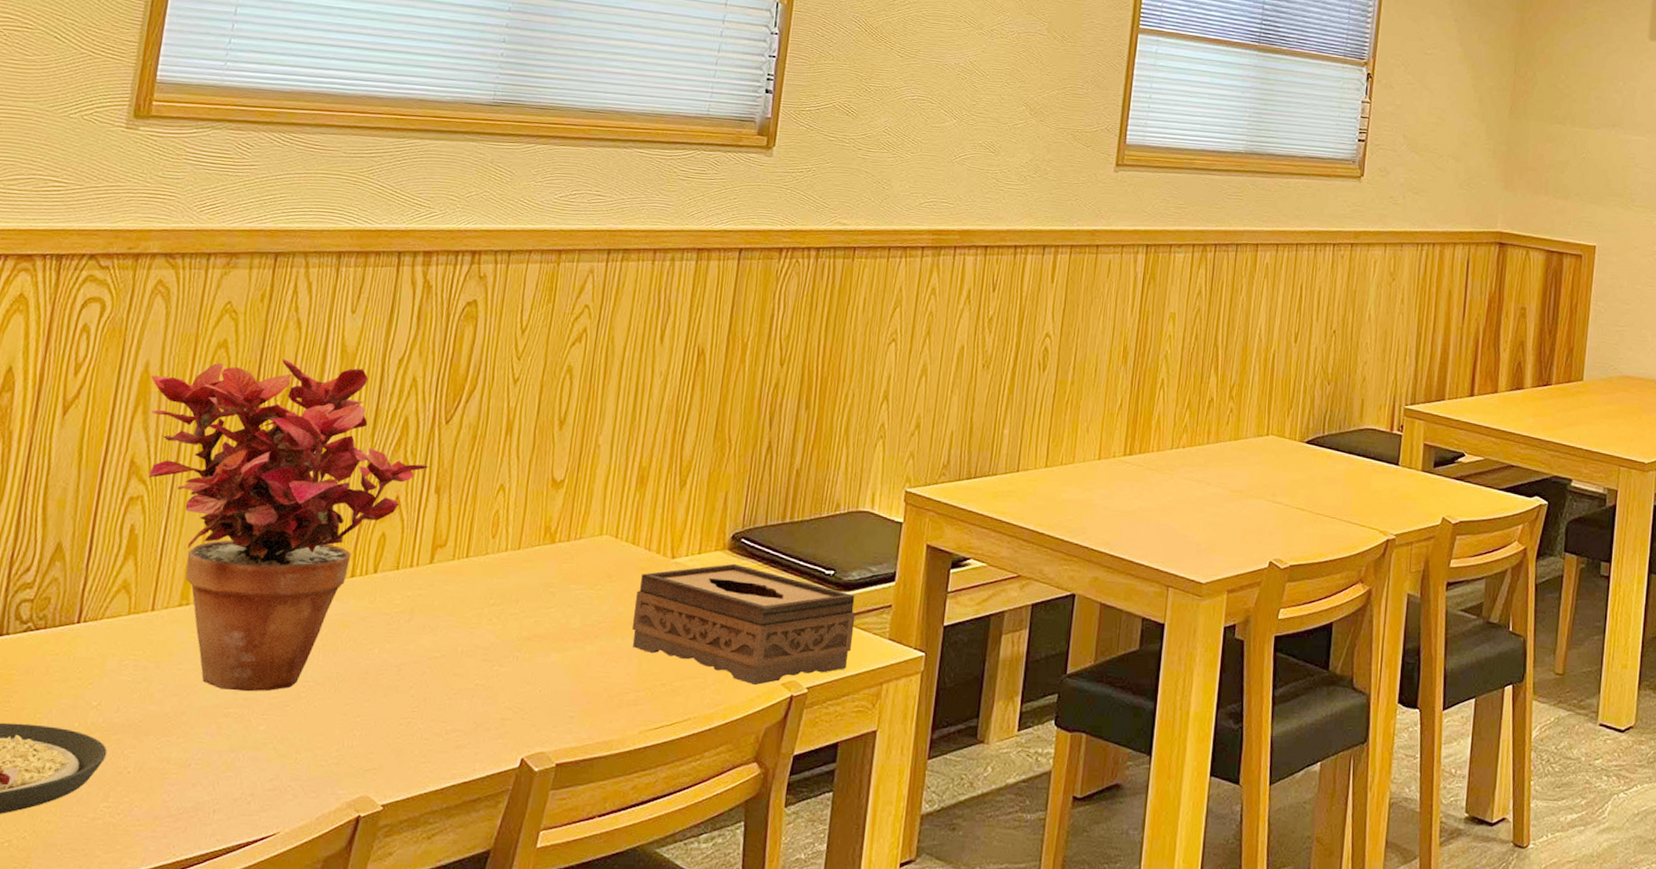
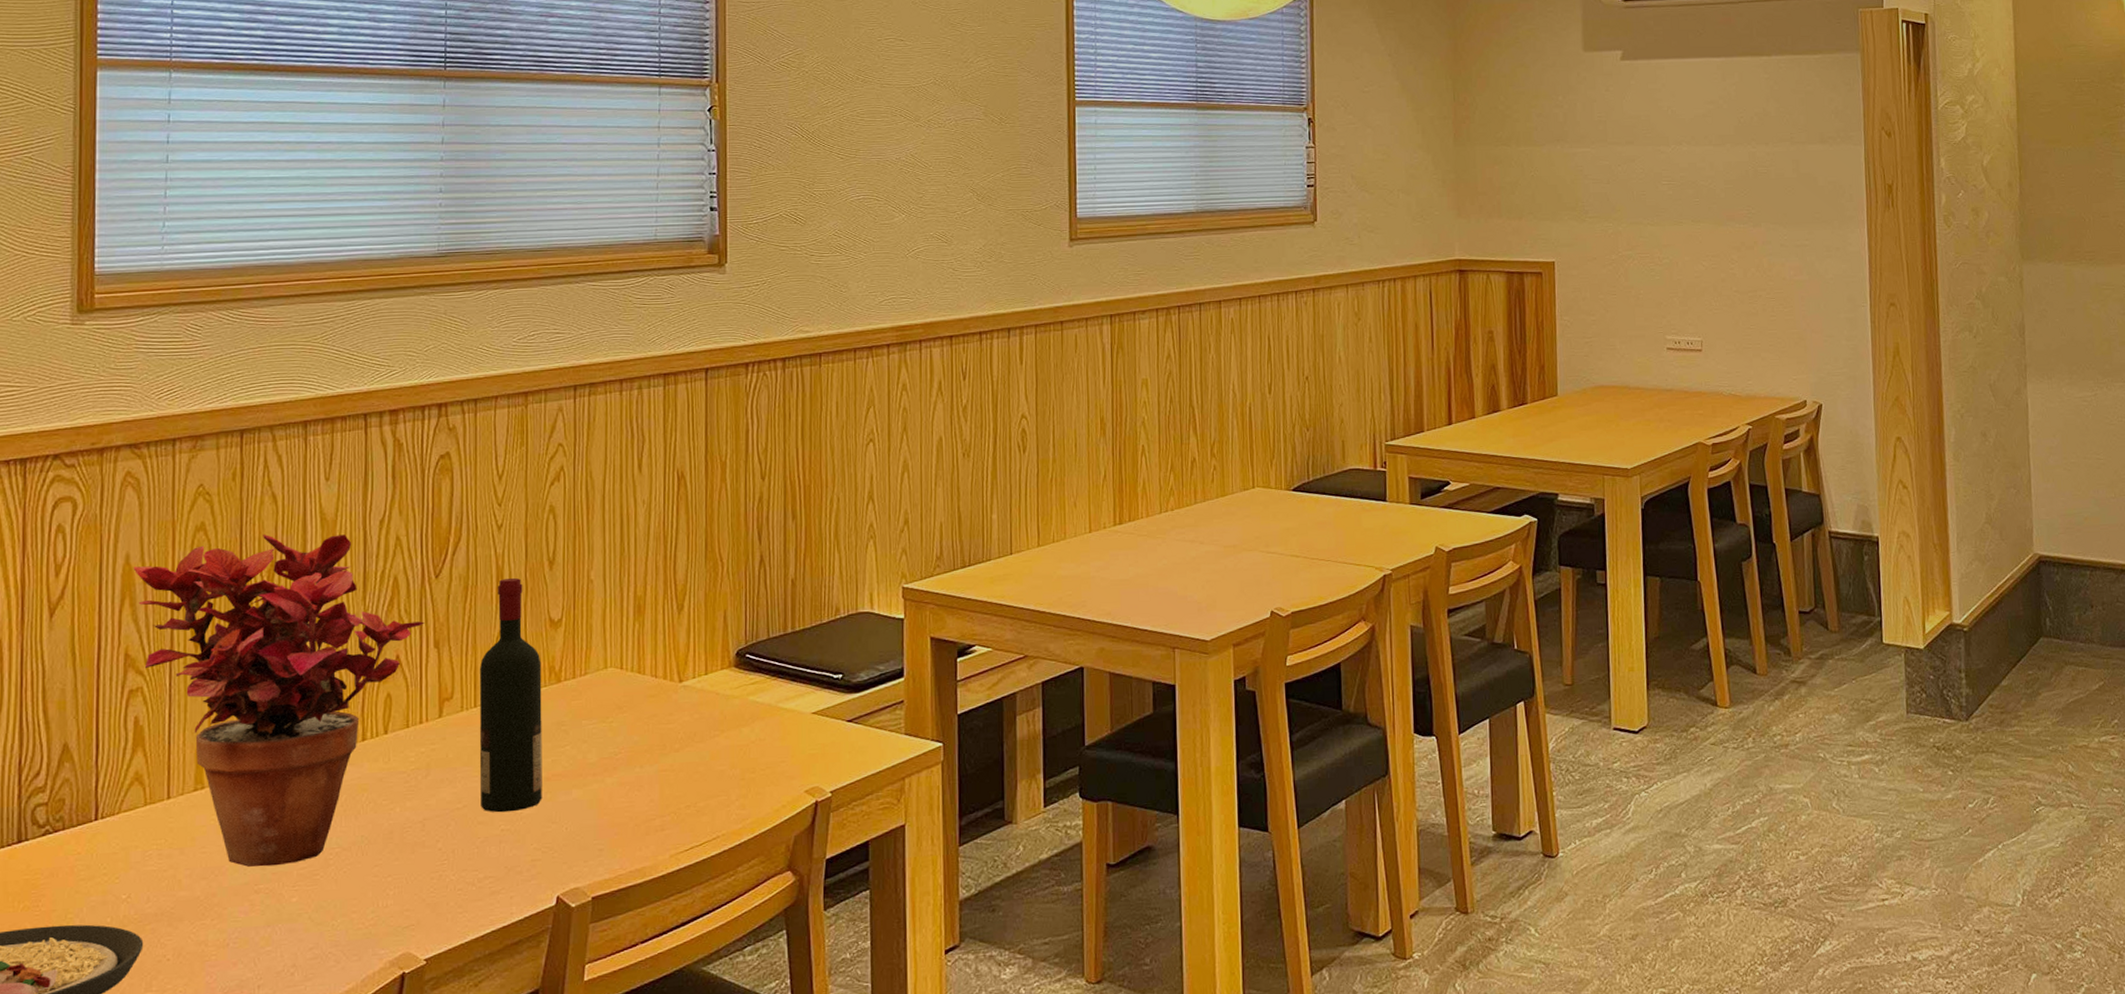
wine bottle: none [458,432,539,668] -> present [479,577,542,813]
tissue box: present [631,563,856,686] -> none [648,679,870,796]

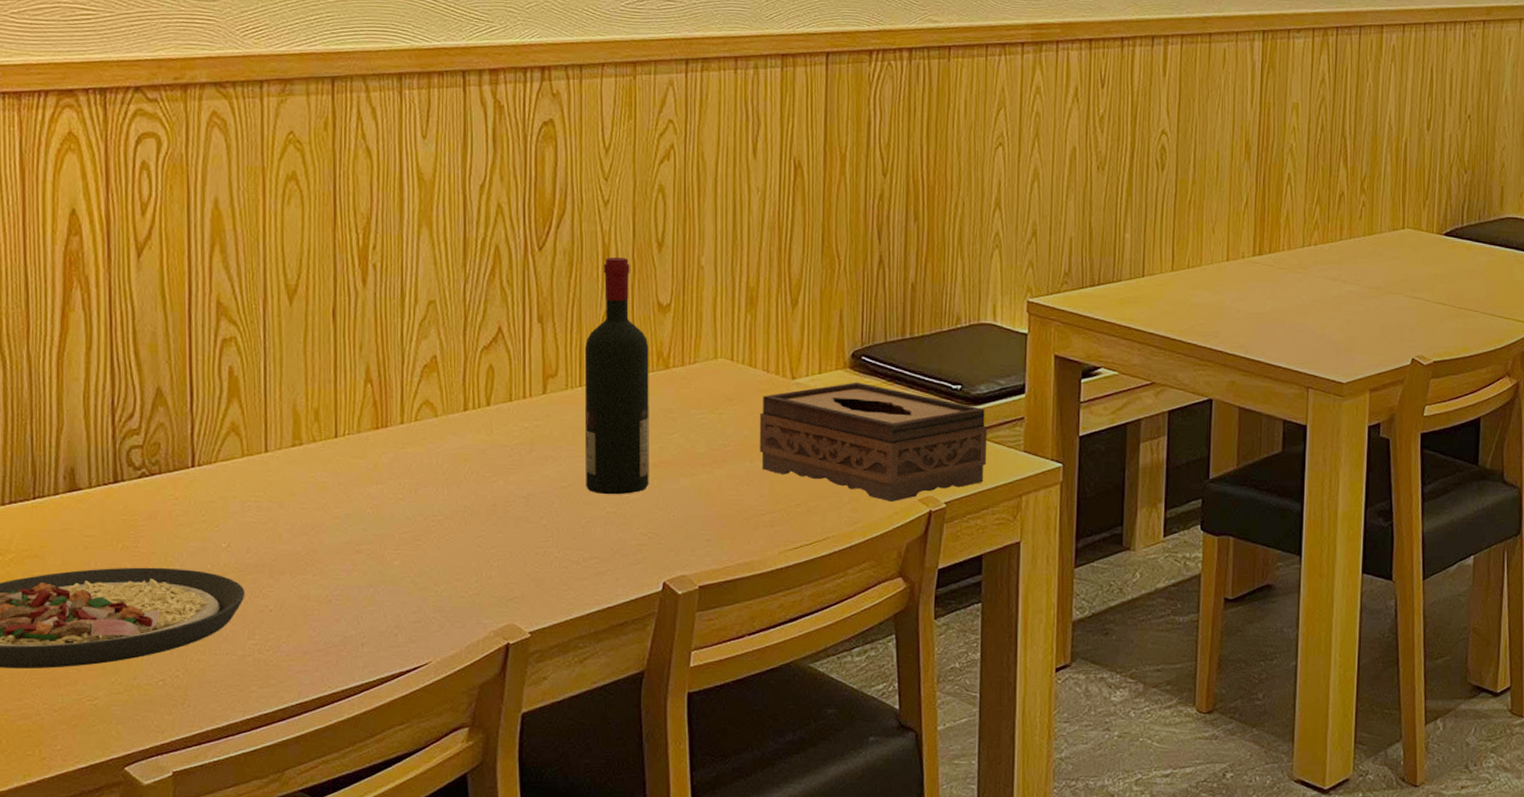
potted plant: present [133,533,425,867] -> none [222,189,528,528]
tissue box: none [648,679,870,796] -> present [759,382,988,503]

